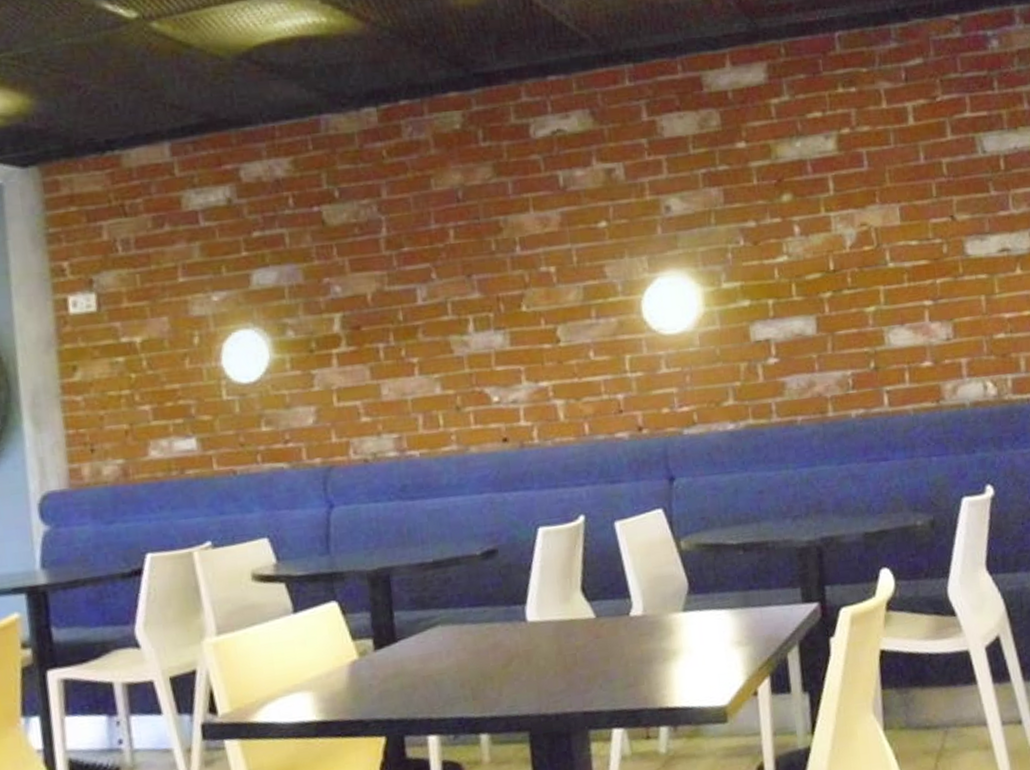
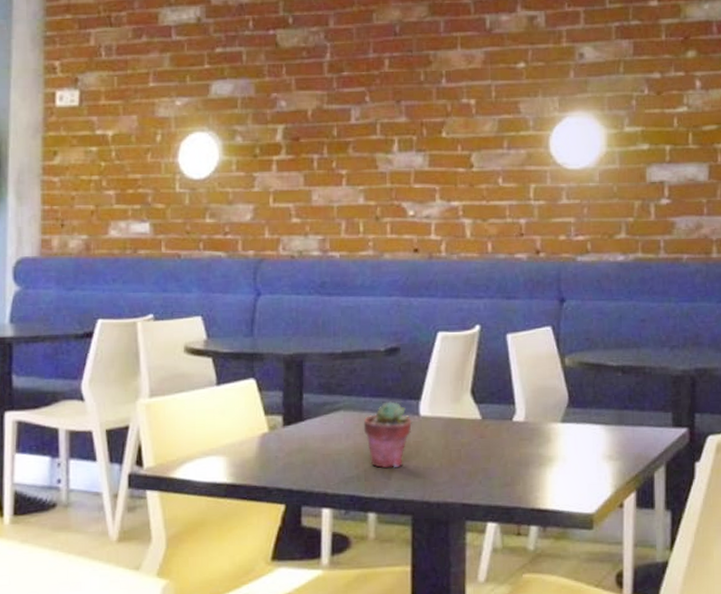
potted succulent: none [464,609,520,684] -> present [363,401,412,468]

